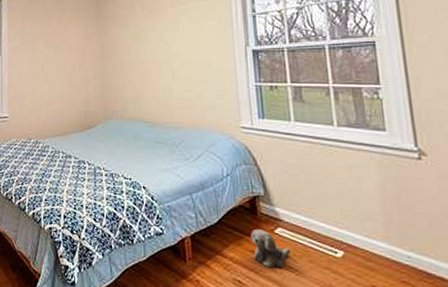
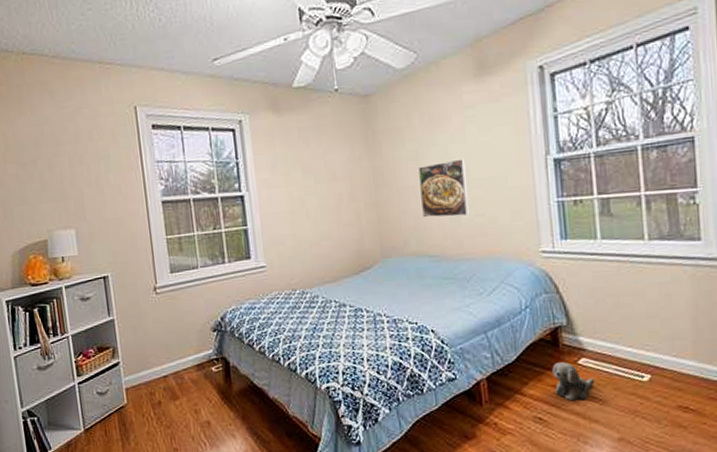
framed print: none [139,43,180,90] -> present [418,158,470,218]

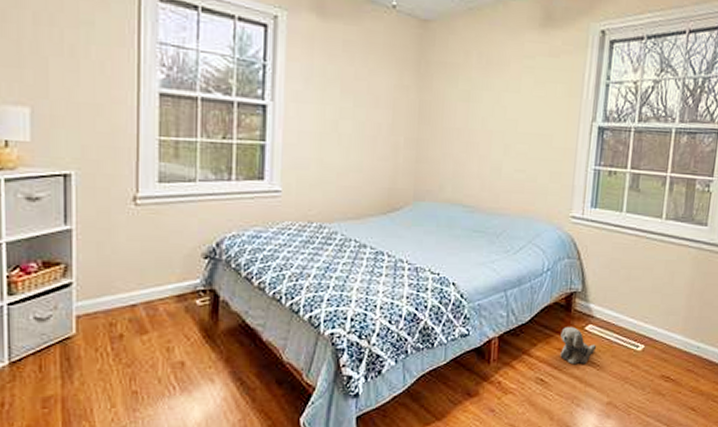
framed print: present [418,158,470,218] -> none [464,109,516,169]

